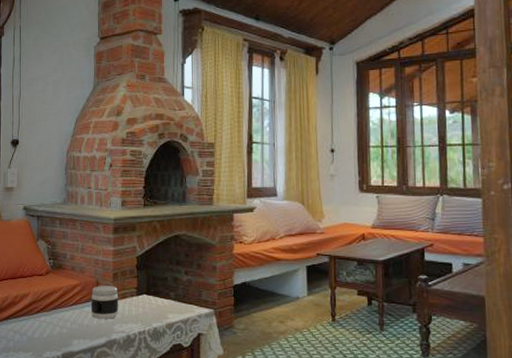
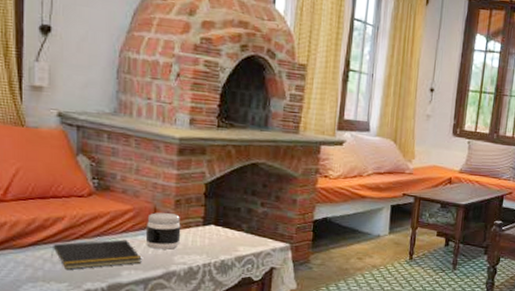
notepad: none [19,311,88,340] -> present [51,239,142,270]

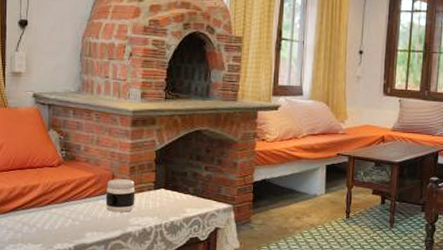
notepad: present [51,239,142,270] -> none [28,204,103,232]

